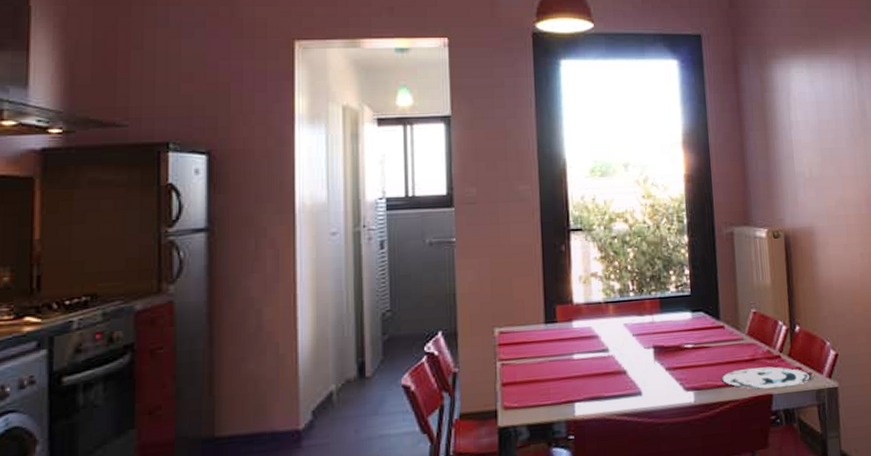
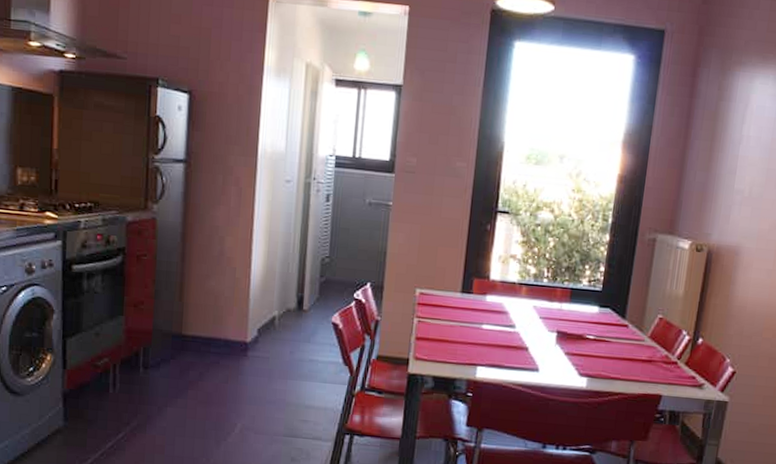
plate: present [721,366,811,389] -> none [615,367,703,392]

